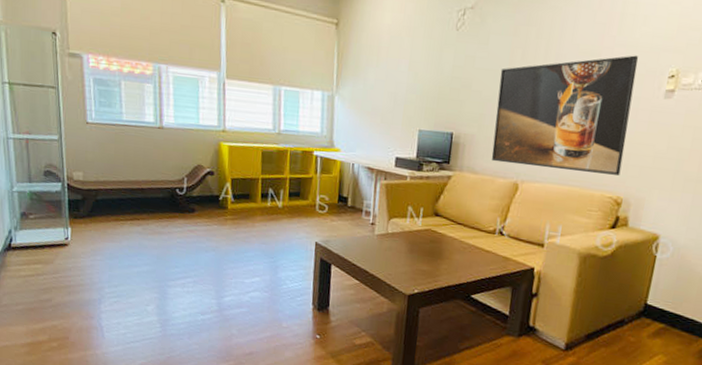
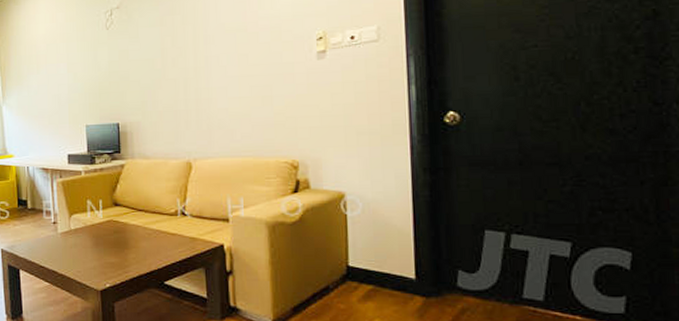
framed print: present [491,55,639,175] -> none [154,25,291,145]

